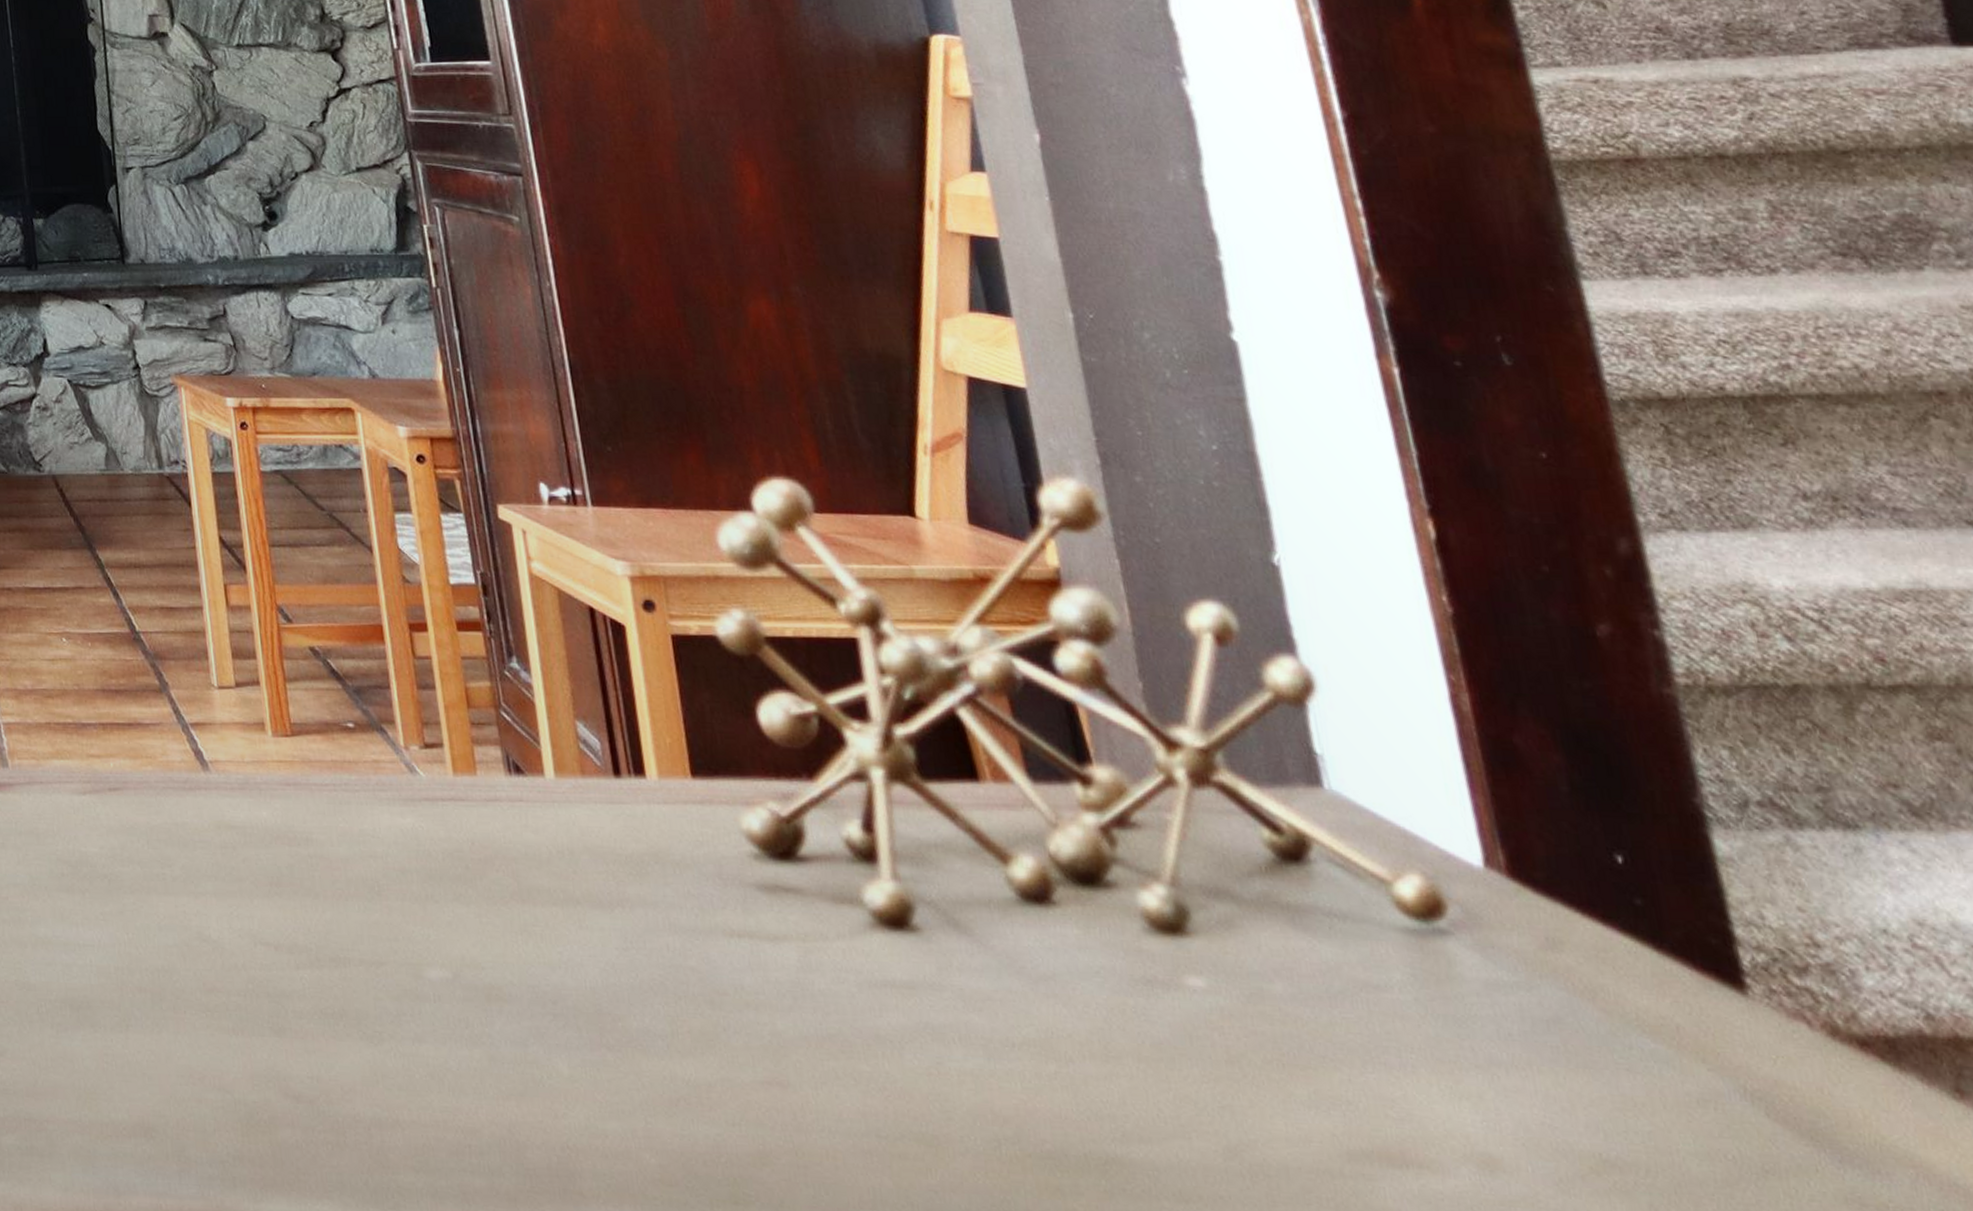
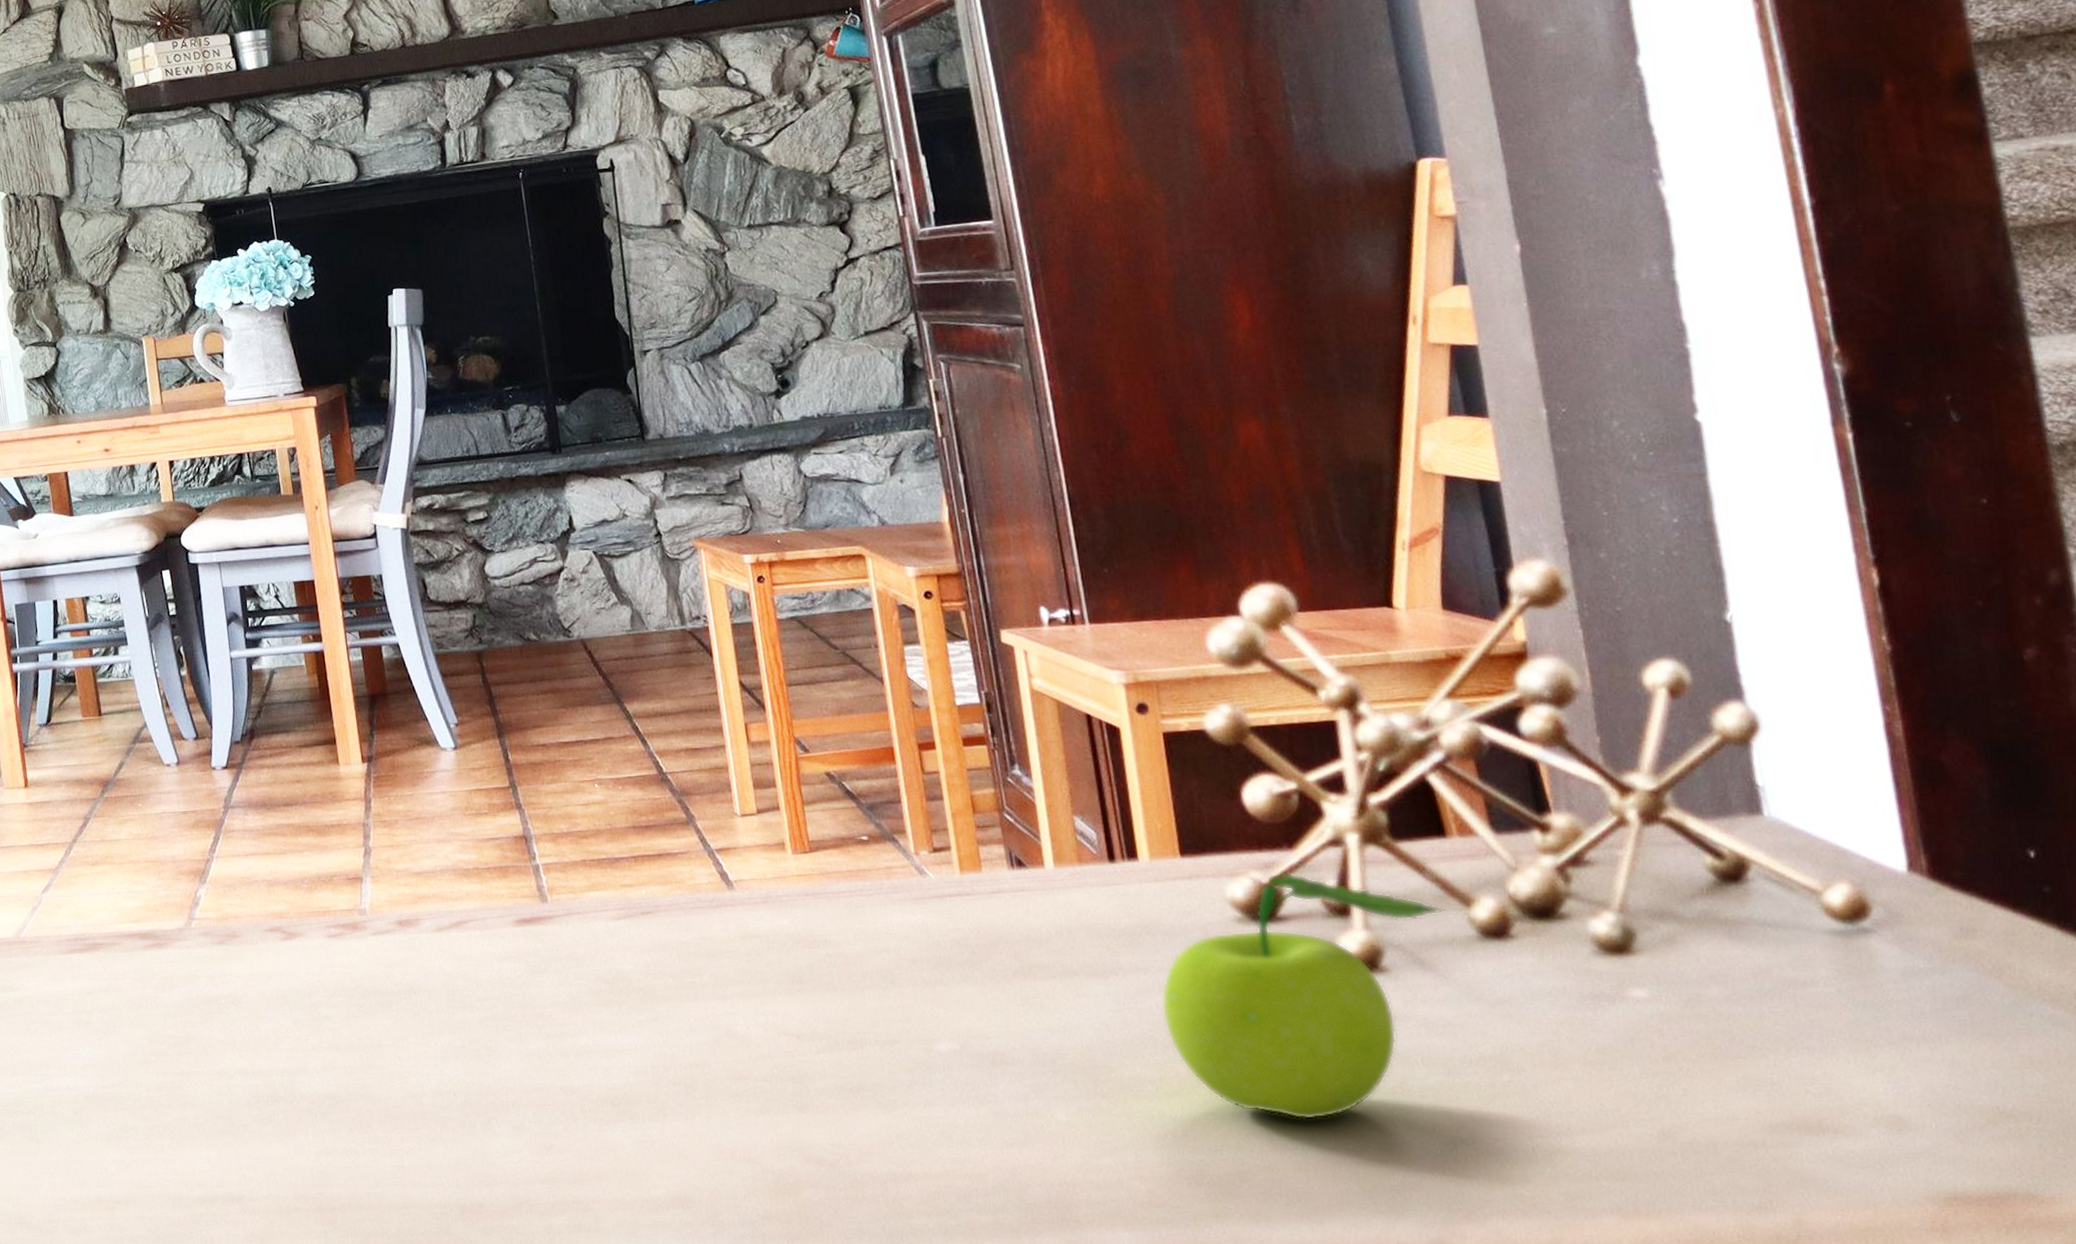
fruit: none [672,805,984,1099] -> present [1161,871,1448,1120]

